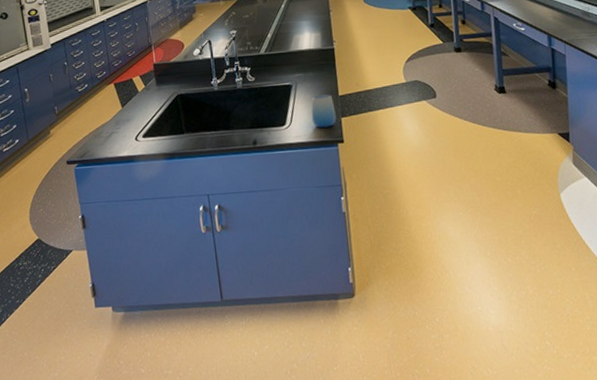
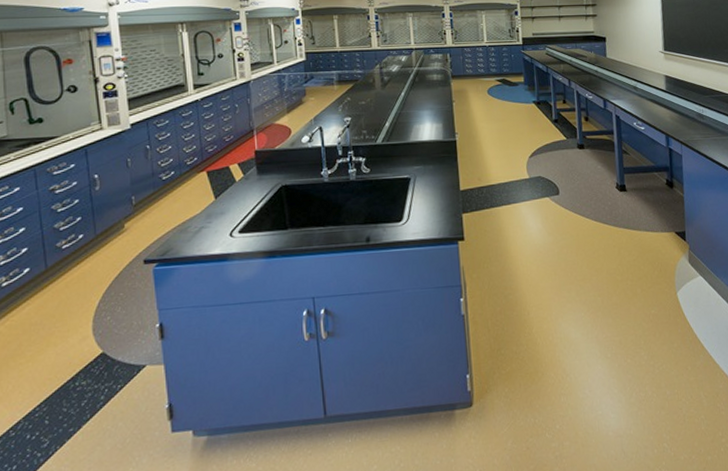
cup: present [311,94,336,128] -> none [430,189,457,224]

